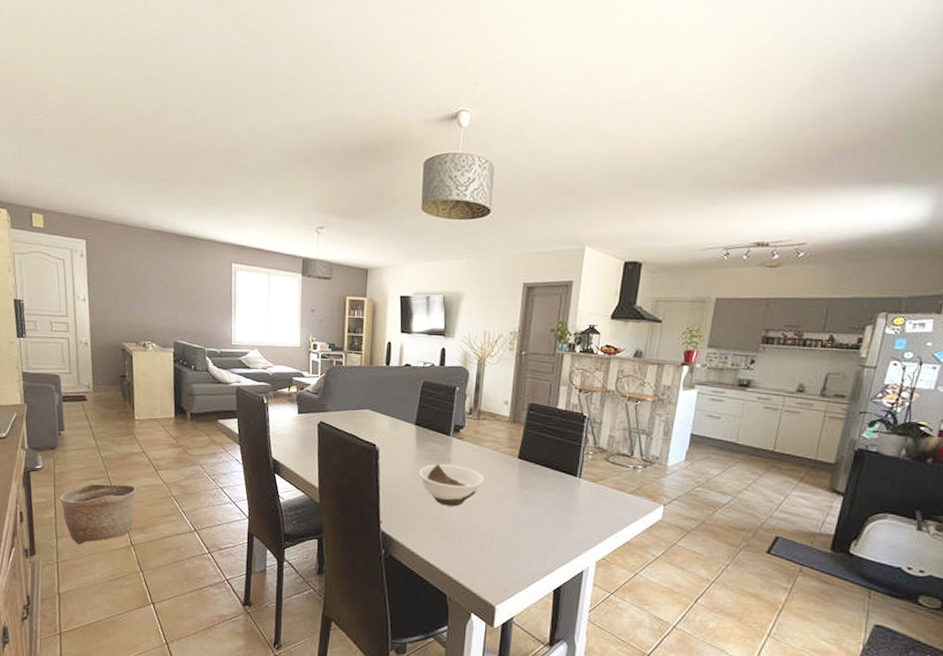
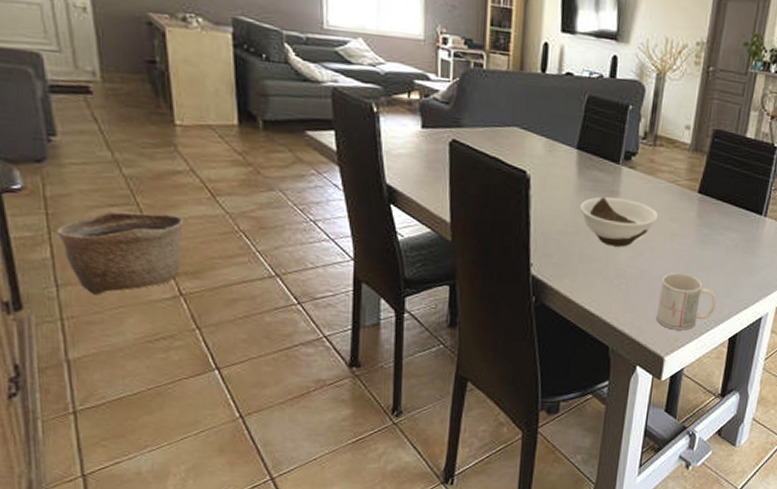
mug: none [487,529,541,582] -> present [657,273,718,331]

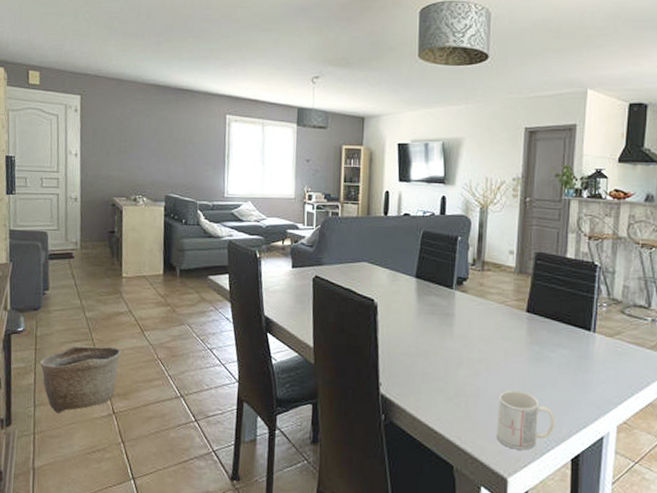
bowl: present [579,197,659,247] -> none [420,319,491,366]

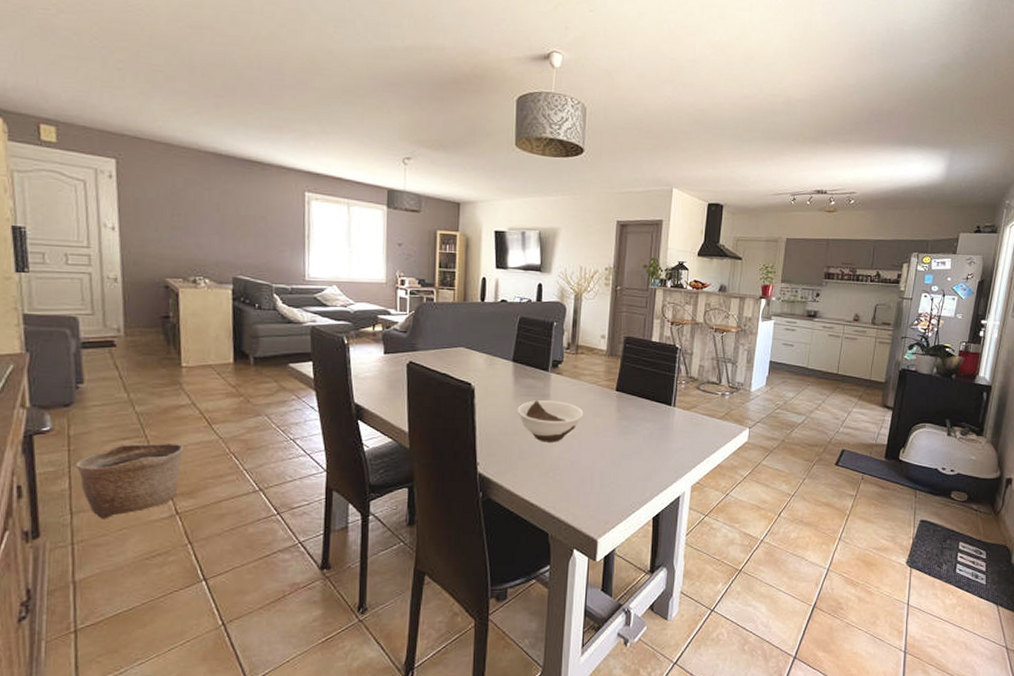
bowl: none [420,319,491,366] -> present [517,400,584,442]
mug: present [497,390,556,450] -> none [588,462,640,513]

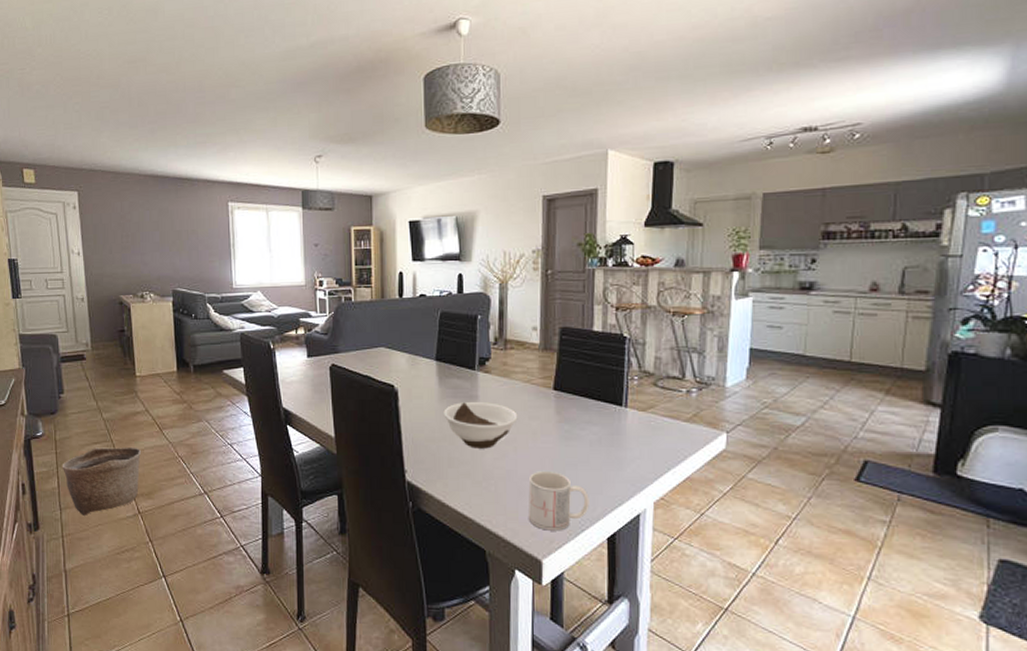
mug: none [588,462,640,513] -> present [528,471,589,531]

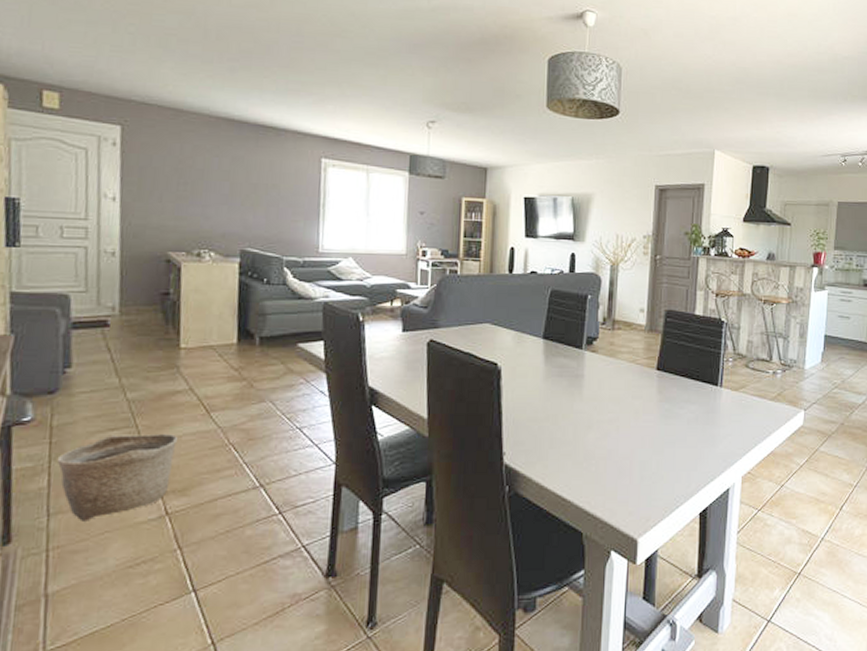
bowl: present [443,402,518,449] -> none [548,382,622,428]
mug: present [528,471,589,531] -> none [627,450,685,509]

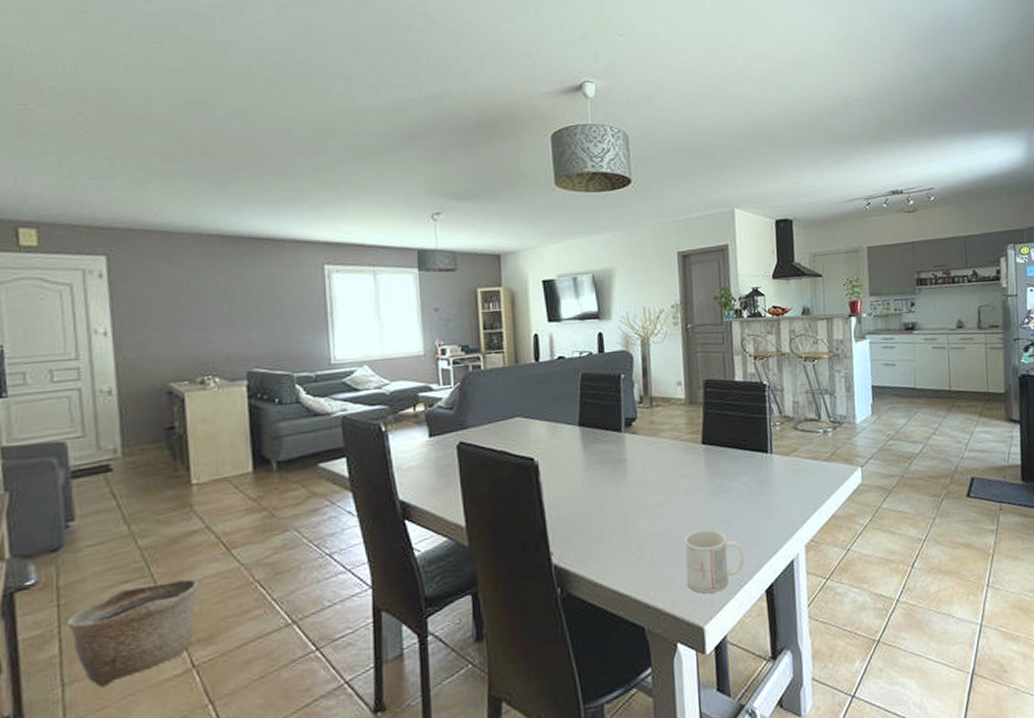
mug: none [627,450,685,509] -> present [684,529,746,594]

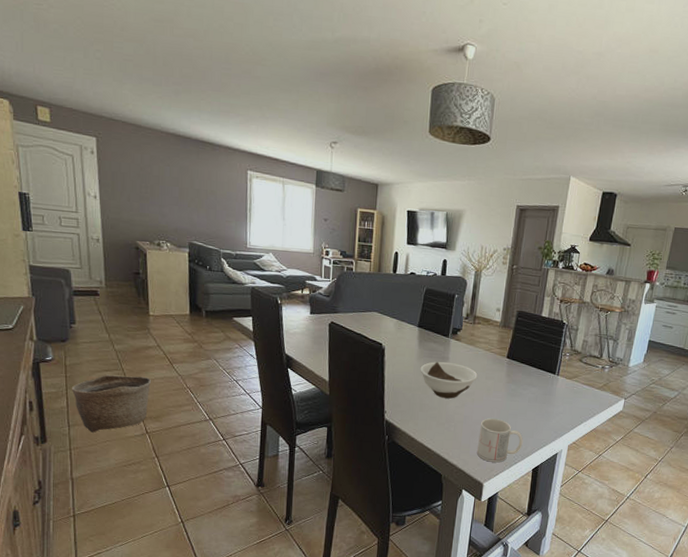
bowl: none [590,464,669,517] -> present [420,362,478,399]

